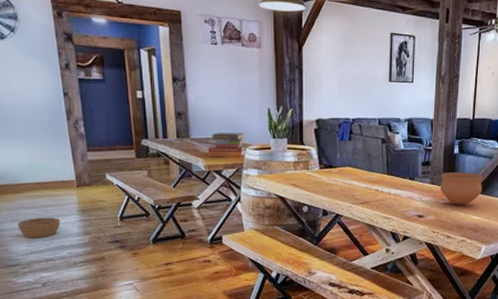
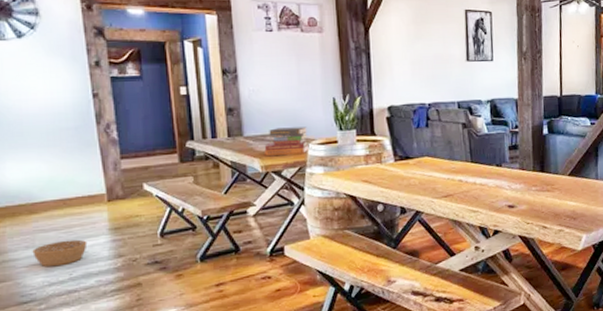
bowl: present [440,171,483,205] -> none [530,154,577,191]

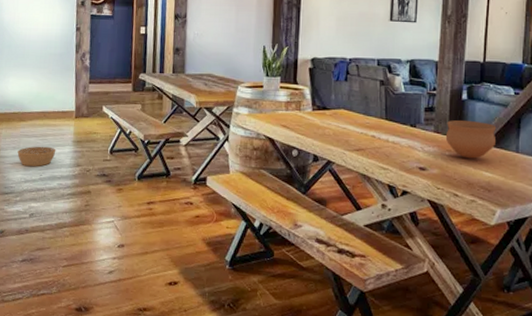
books: present [264,126,310,156] -> none [200,69,238,94]
bowl: none [530,154,577,191] -> present [445,119,497,159]

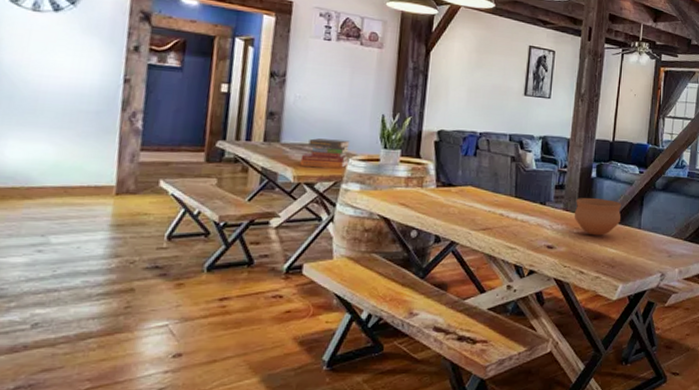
basket: present [17,146,56,167] -> none [15,232,82,261]
books: none [200,69,238,94] -> present [300,138,350,168]

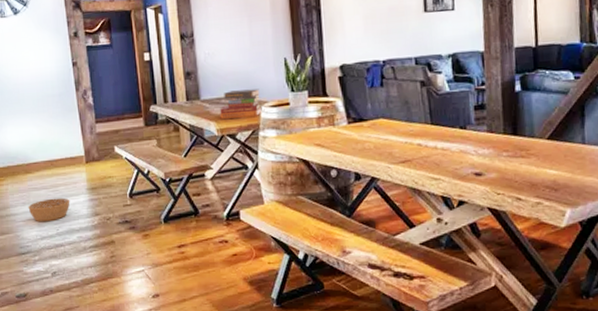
basket: none [15,232,82,261] -> present [28,197,70,222]
bowl: present [574,197,622,236] -> none [500,114,558,157]

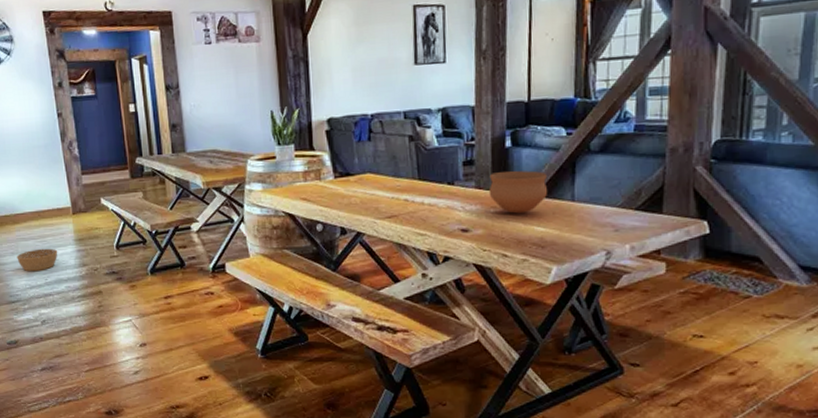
books: present [220,89,262,119] -> none [205,142,248,172]
bowl: none [500,114,558,157] -> present [488,170,548,214]

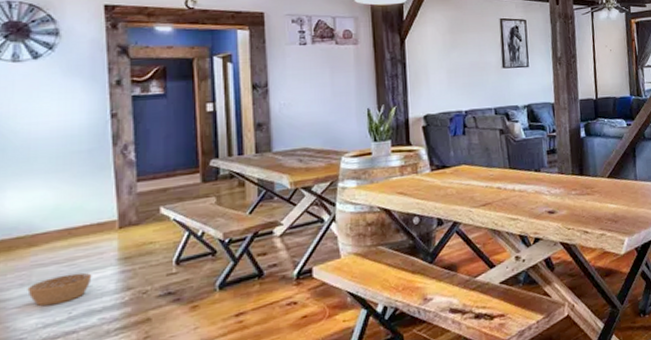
bowl: present [488,170,548,214] -> none [569,156,616,194]

